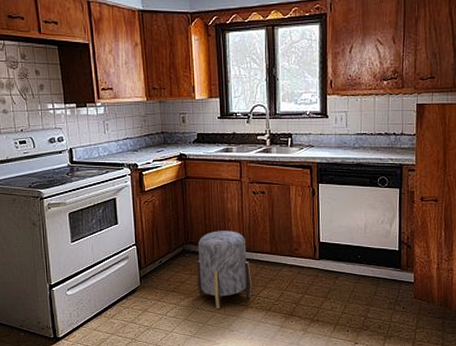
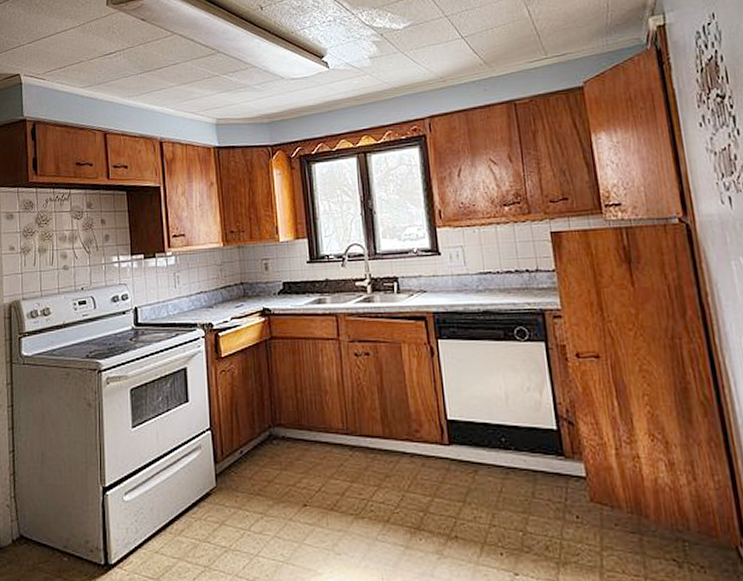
stool: present [197,230,252,310] -> none [288,407,362,521]

